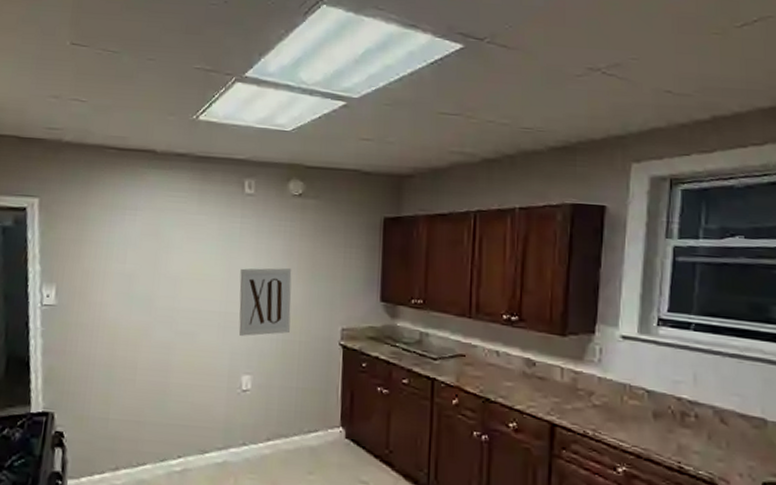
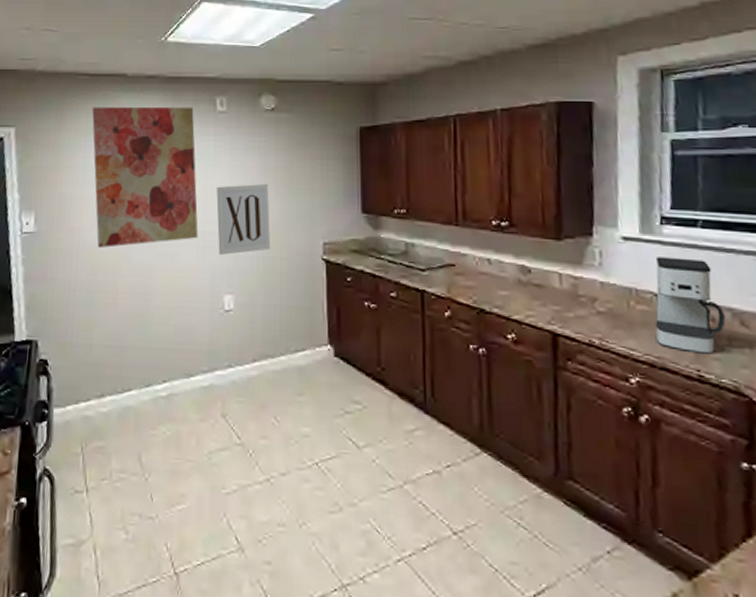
wall art: none [118,182,222,324] -> present [92,106,199,249]
coffee maker: none [643,356,708,448] -> present [655,257,726,354]

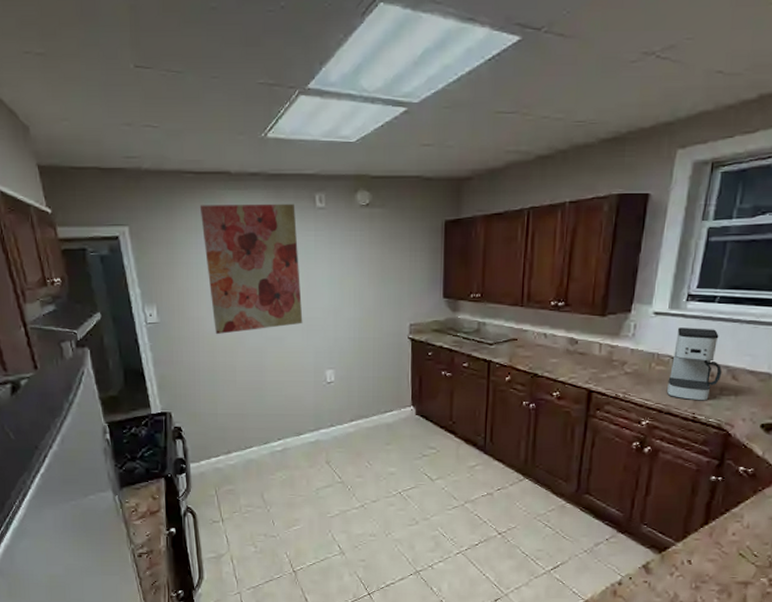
wall art: present [216,184,270,255] -> none [318,275,365,337]

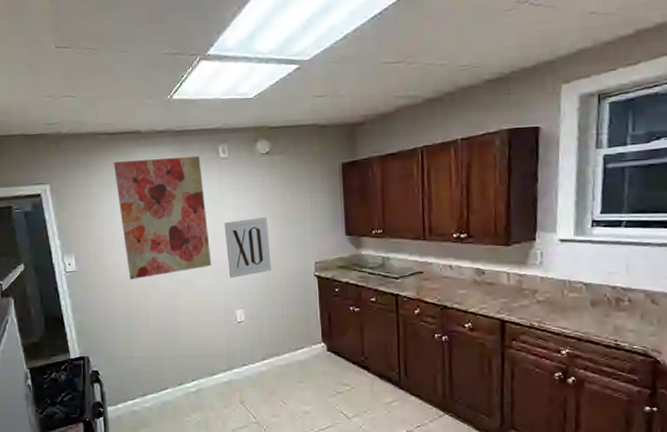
wall art: none [318,275,365,337] -> present [224,217,271,278]
coffee maker: present [666,328,723,401] -> none [583,253,640,328]

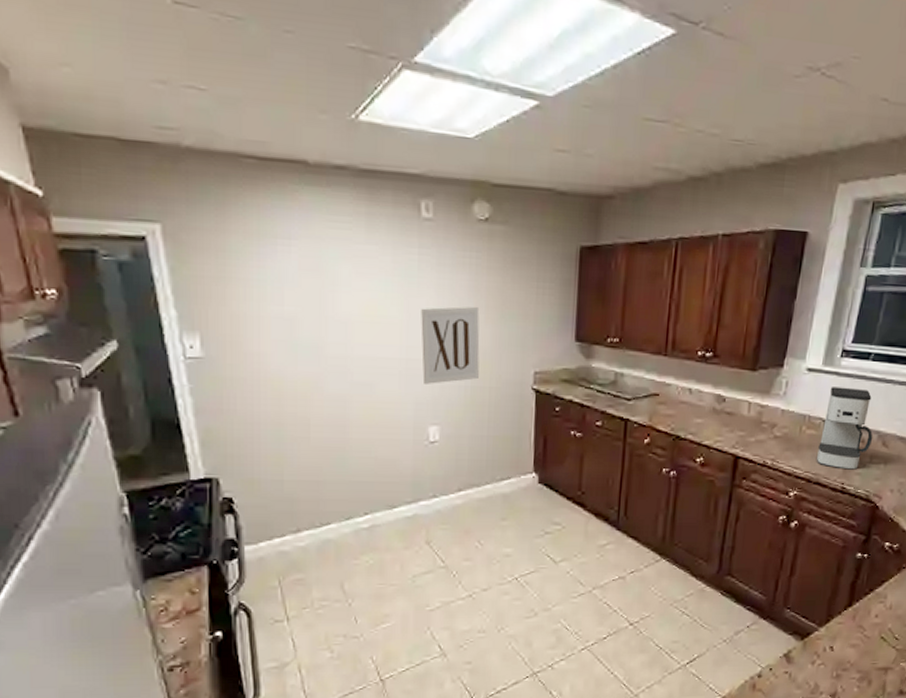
wall art: present [113,156,212,280] -> none [264,202,401,377]
coffee maker: none [583,253,640,328] -> present [816,387,873,470]

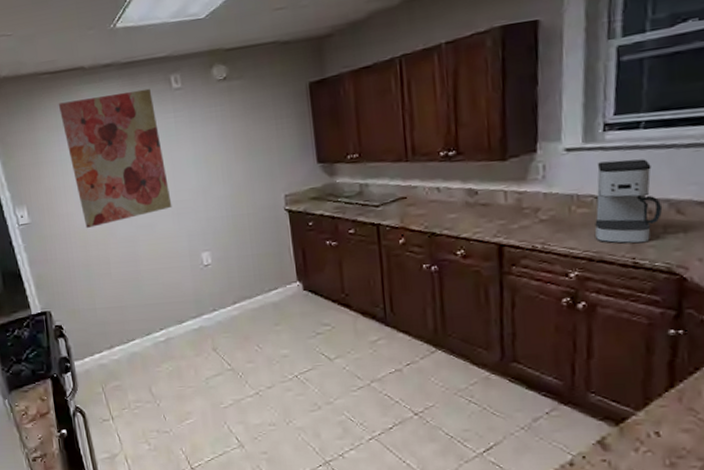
wall art: none [264,202,401,377] -> present [58,88,172,229]
wall art: present [421,307,480,384] -> none [182,150,237,219]

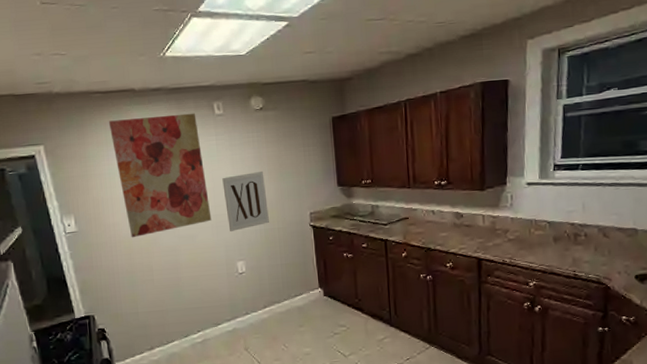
wall art: none [182,150,237,219] -> present [222,172,269,231]
coffee maker: present [594,159,663,244] -> none [547,193,594,260]

